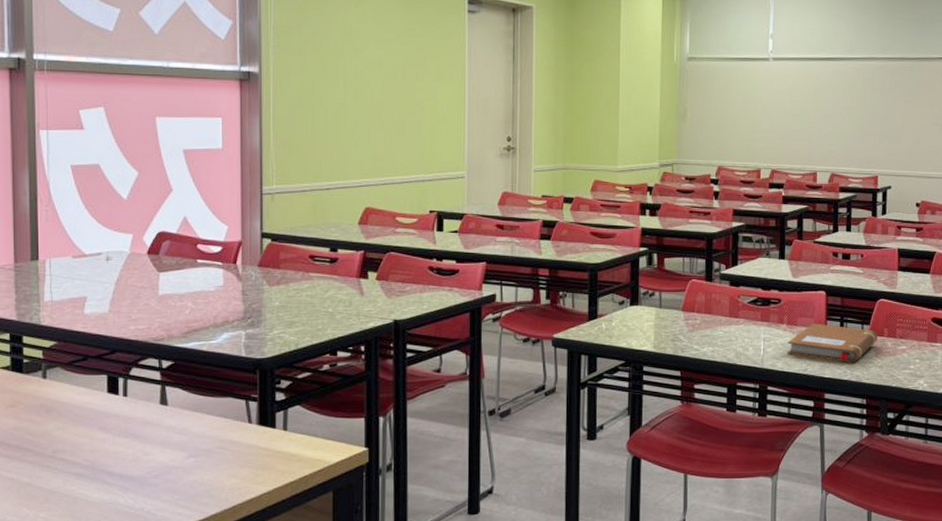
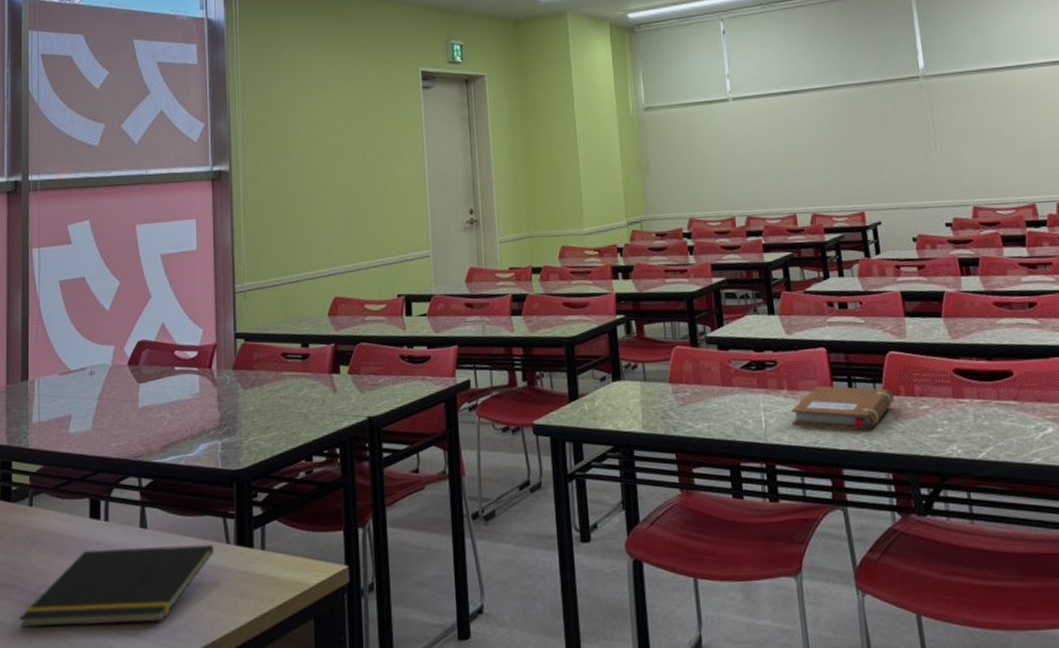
notepad: none [35,421,236,488] -> present [19,544,215,627]

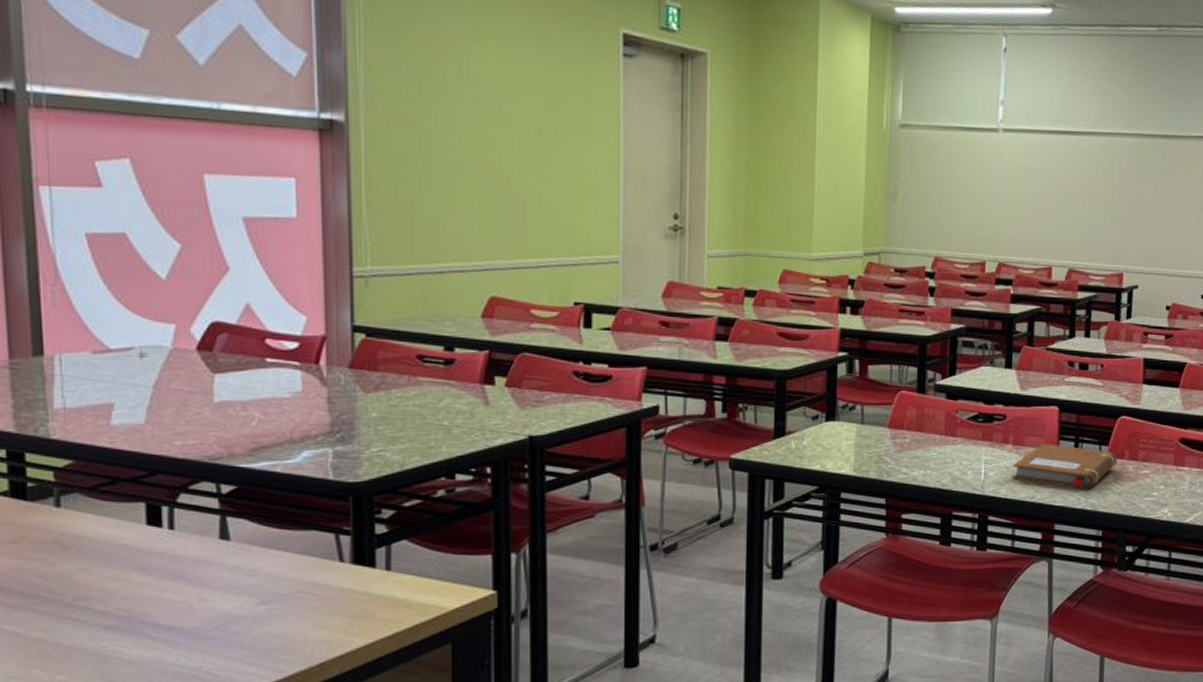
notepad: present [19,544,215,627] -> none [49,560,323,643]

